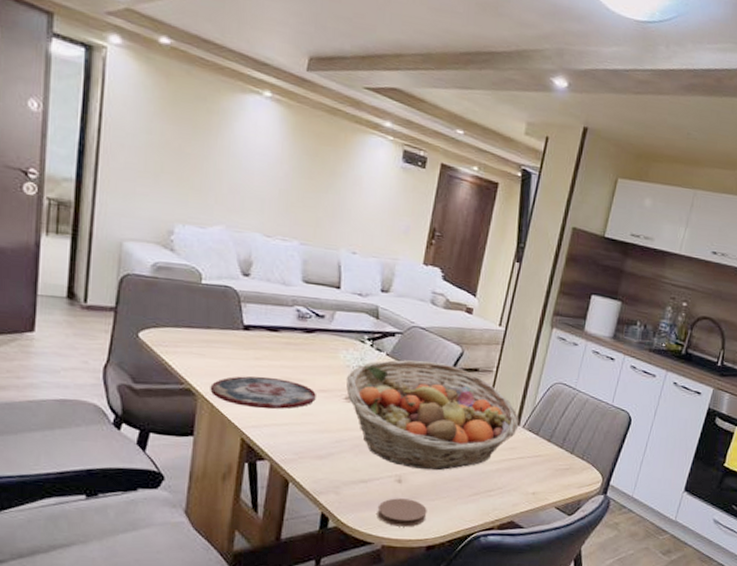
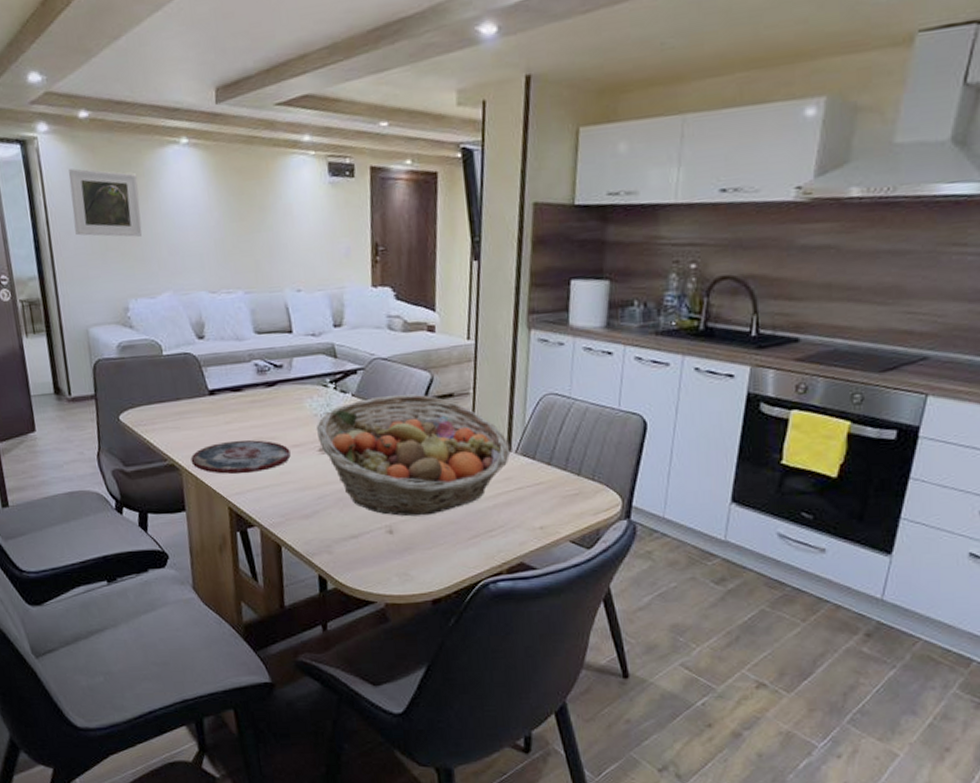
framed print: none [130,87,211,168] -> present [69,168,143,237]
coaster: present [377,498,427,527] -> none [373,550,426,582]

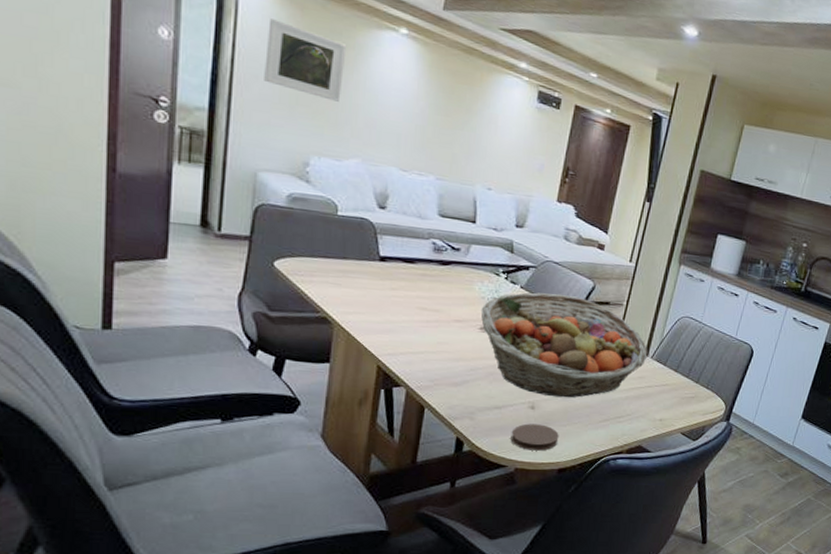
plate: present [190,440,291,474] -> none [346,305,452,338]
coaster: none [373,550,426,582] -> present [510,423,559,451]

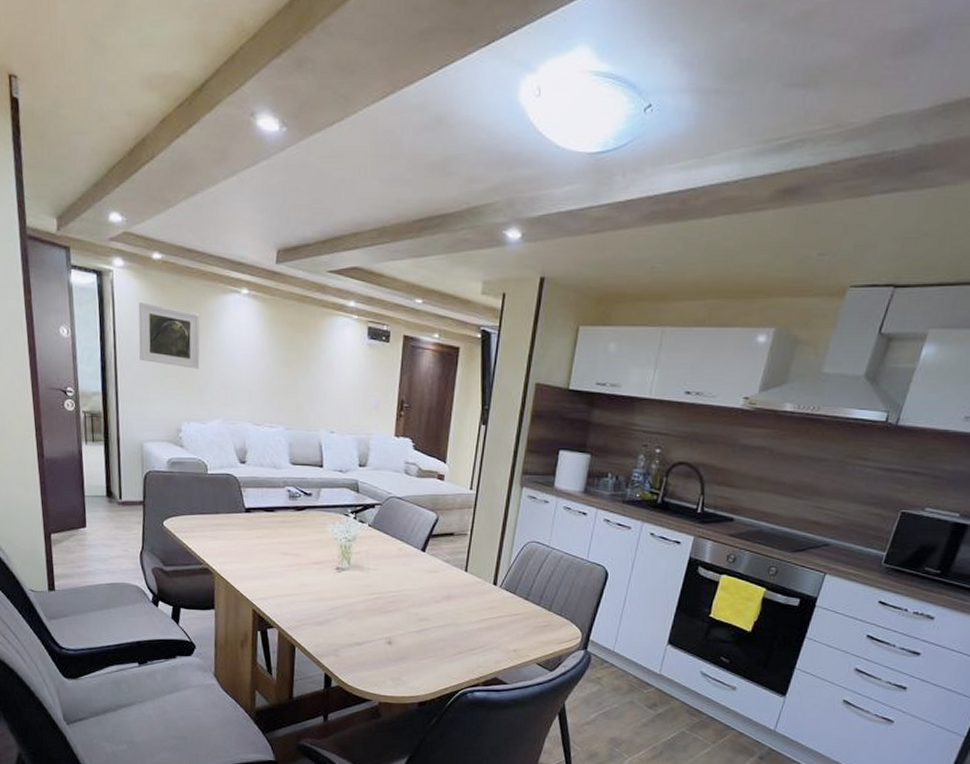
fruit basket: present [481,292,648,398] -> none [335,528,496,632]
coaster: present [510,423,559,451] -> none [372,658,417,685]

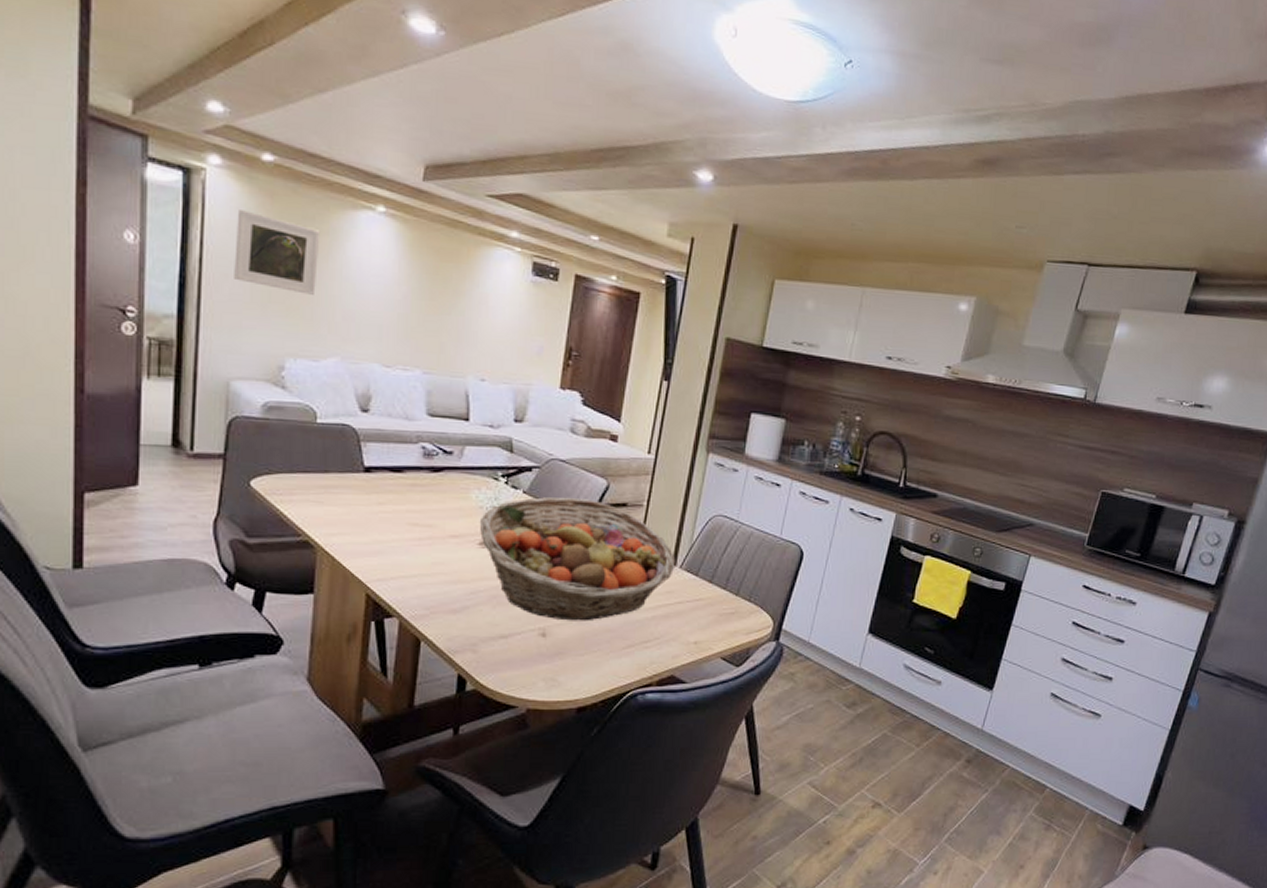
fruit basket: none [335,528,496,632] -> present [479,497,676,621]

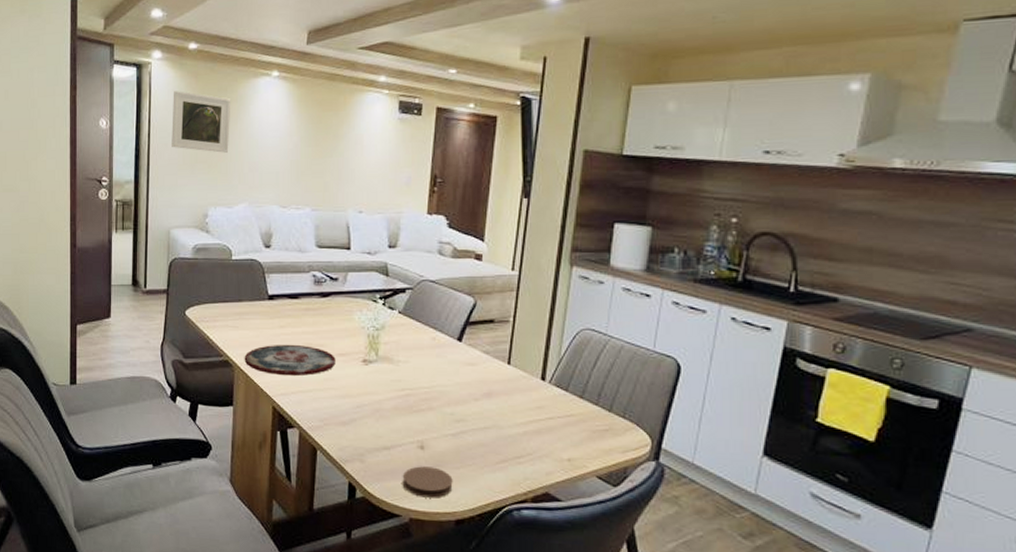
plate: none [330,523,447,560] -> present [244,344,336,377]
fruit basket: present [479,497,676,621] -> none [362,315,545,435]
coaster: none [520,654,576,687] -> present [402,466,453,498]

